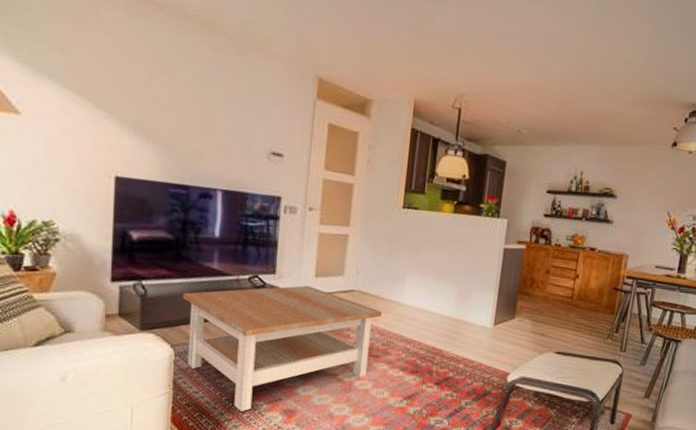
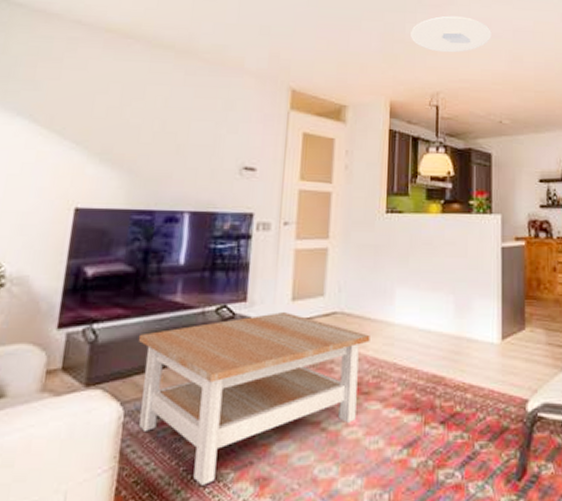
ceiling light: none [440,11,523,54] -> present [411,16,491,53]

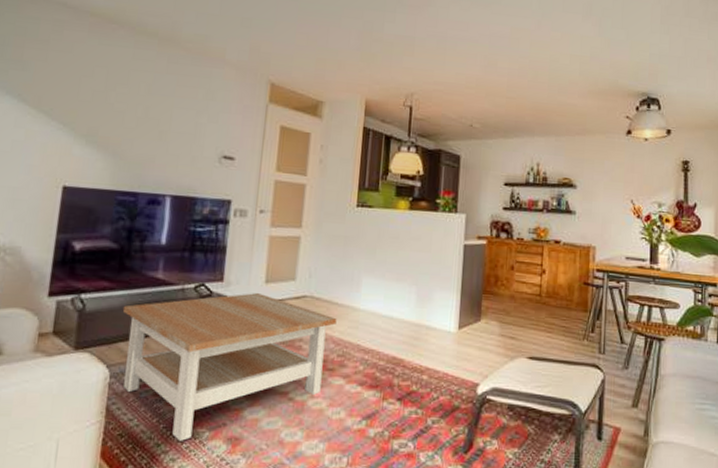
ceiling light: present [411,16,491,53] -> none [389,17,468,55]

